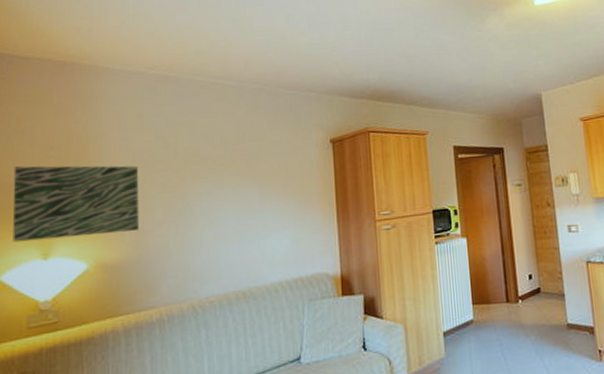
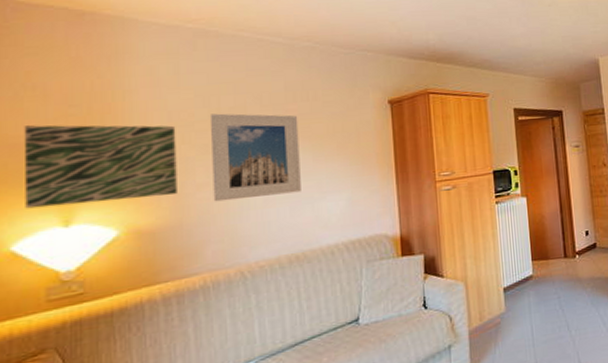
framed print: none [168,154,248,238] -> present [209,113,301,202]

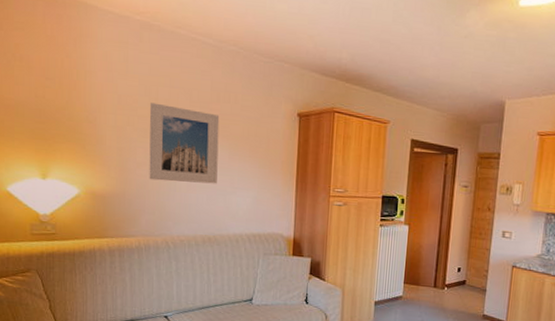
wall art: present [23,125,177,209] -> none [14,91,124,167]

